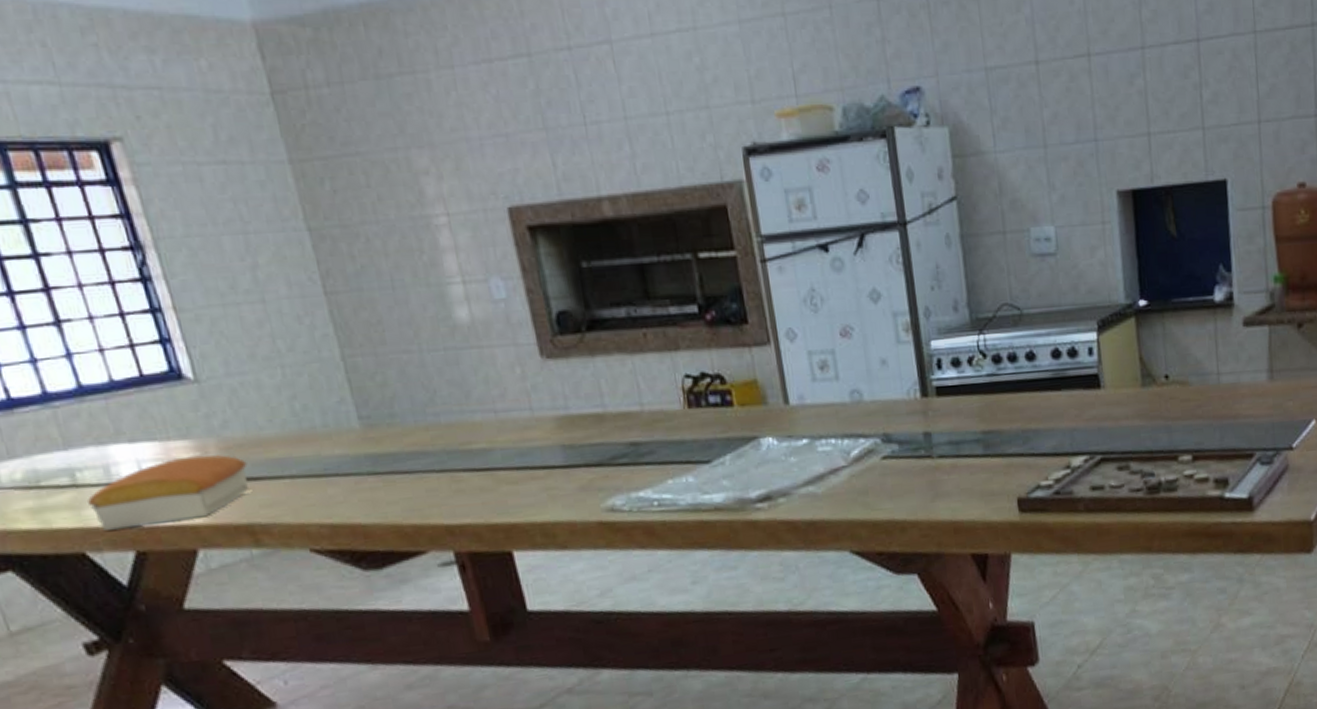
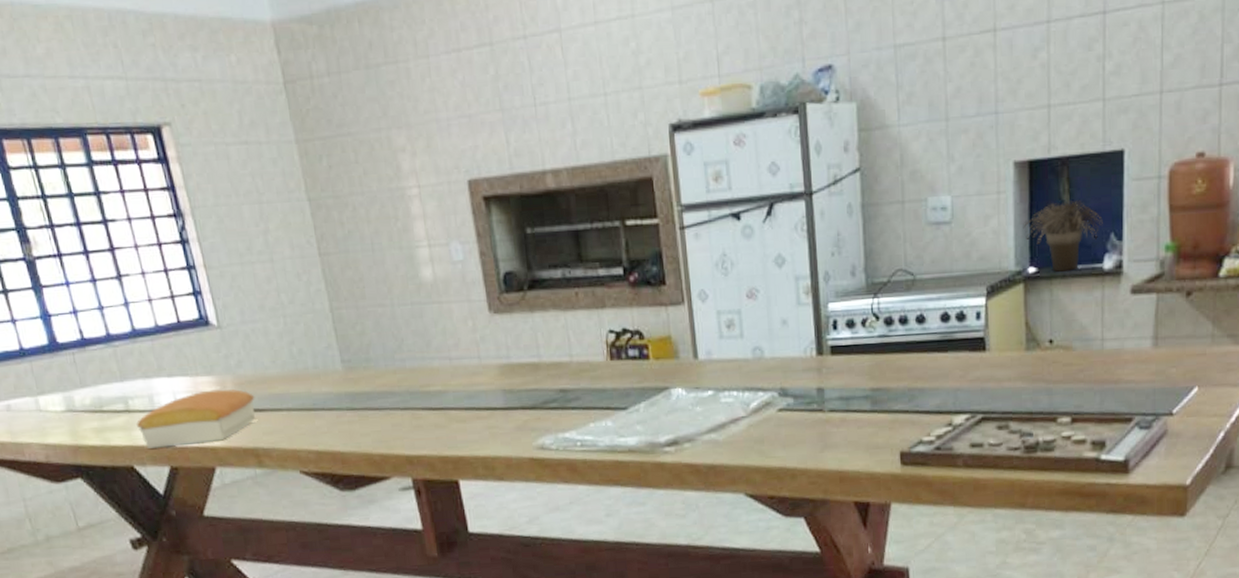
potted plant: none [1130,231,1211,305] -> present [1023,200,1103,272]

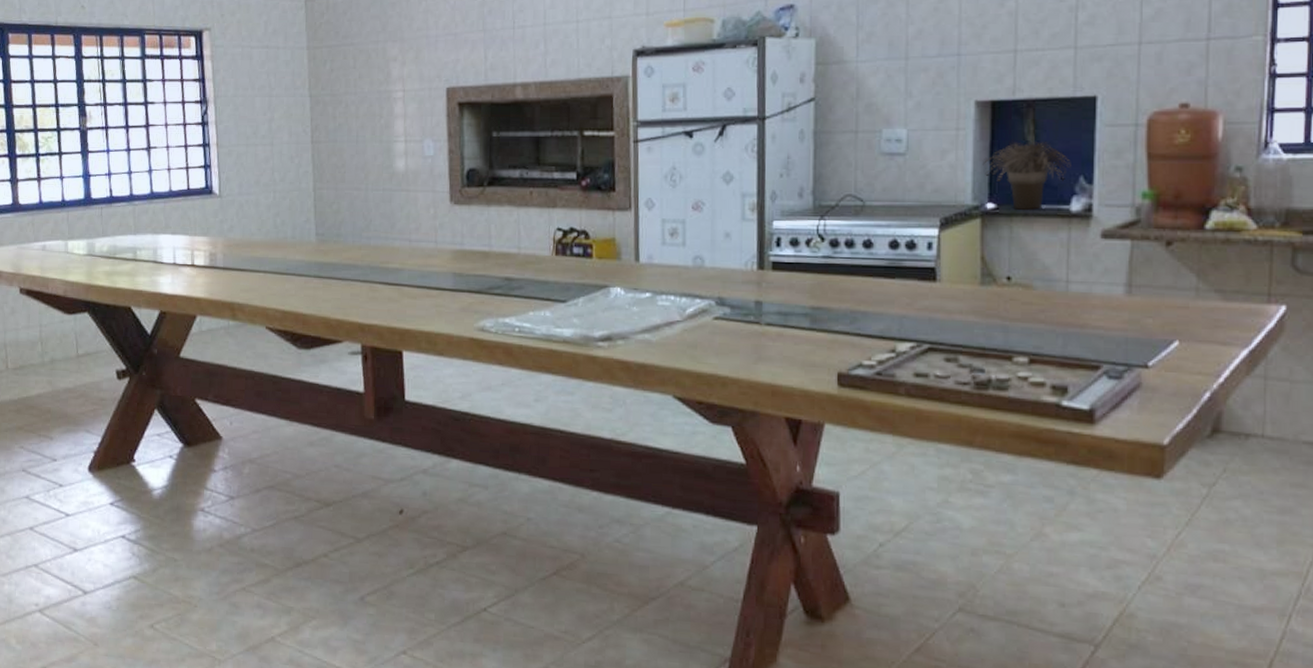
bread loaf: present [137,389,256,449] -> none [140,248,239,294]

